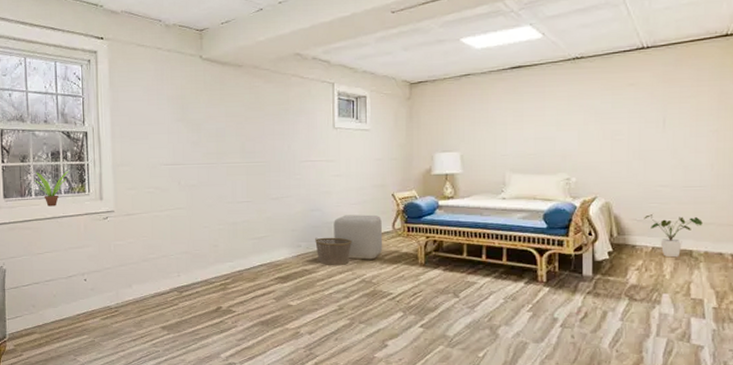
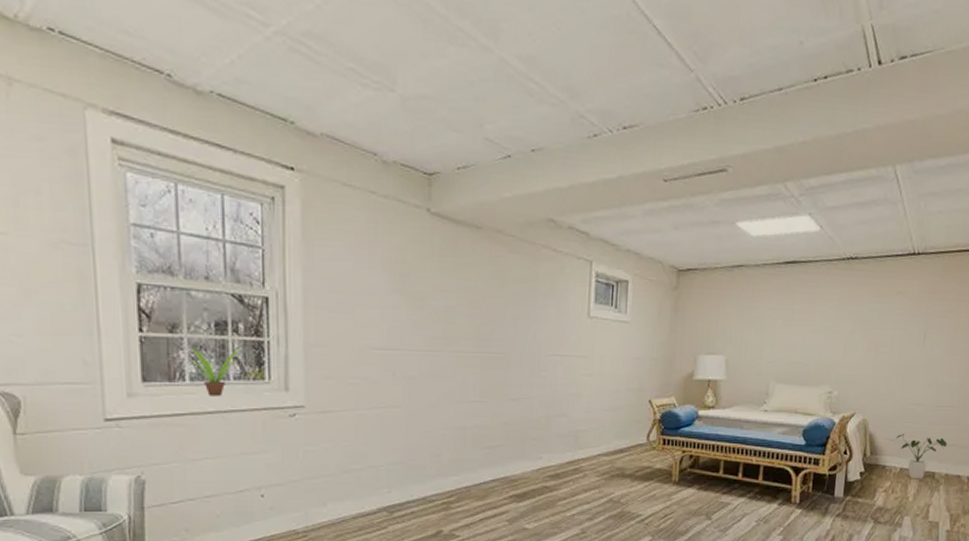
basket: present [315,237,353,266] -> none [559,448,602,483]
pouf: present [334,214,383,260] -> none [581,423,636,476]

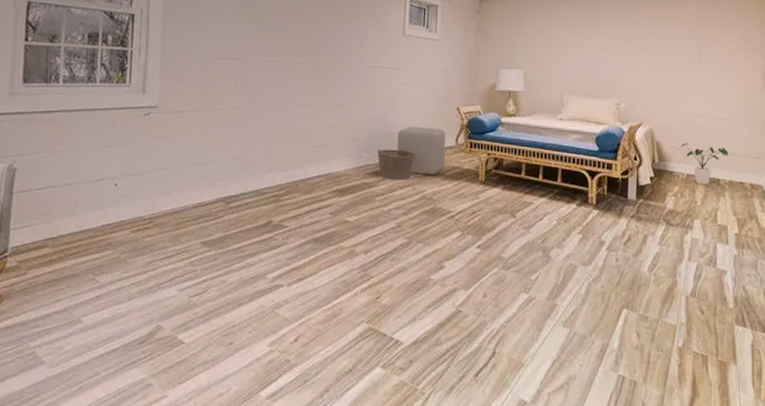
potted plant: present [190,347,241,397] -> none [65,55,108,97]
basket: none [559,448,602,483] -> present [377,149,416,181]
pouf: none [581,423,636,476] -> present [397,126,446,175]

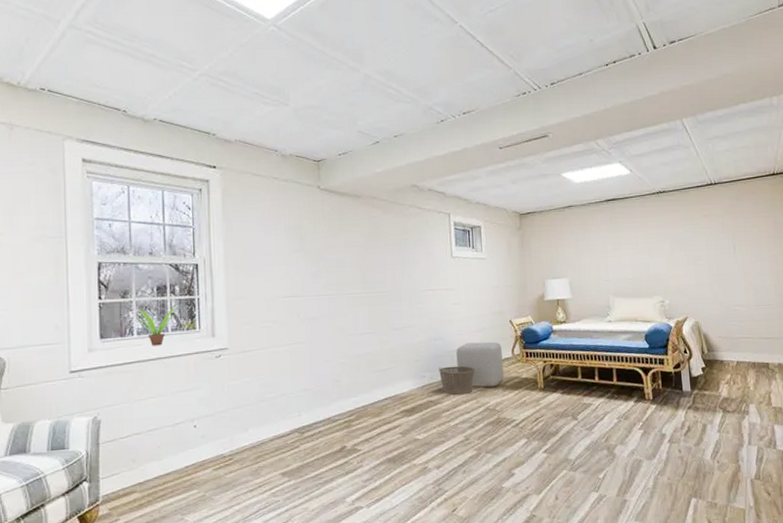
potted plant: none [65,55,108,97] -> present [137,306,177,346]
house plant: present [681,143,728,186] -> none [727,331,774,371]

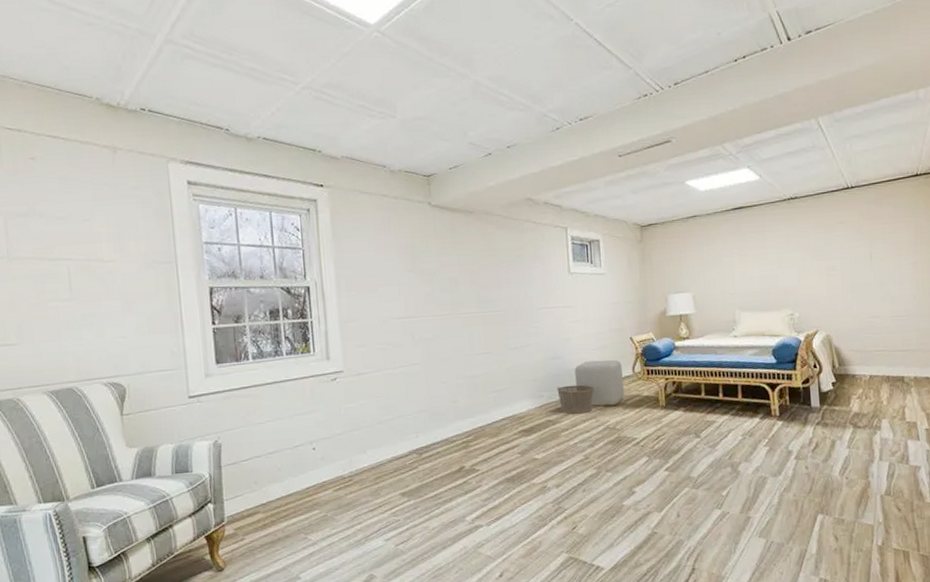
potted plant: present [137,306,177,346] -> none [252,330,290,371]

